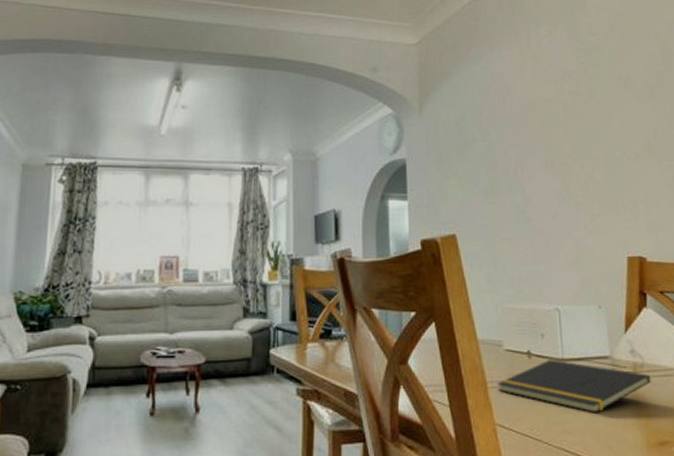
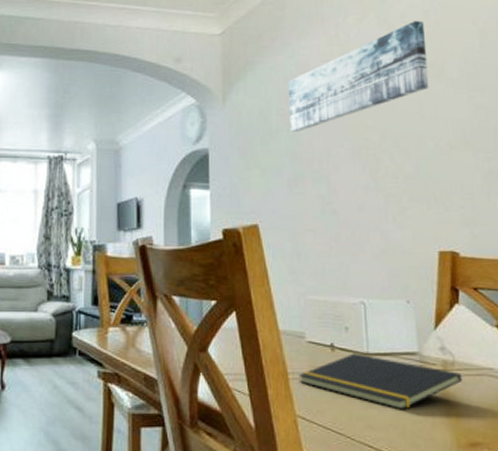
wall art: none [483,32,616,141] -> present [289,20,429,132]

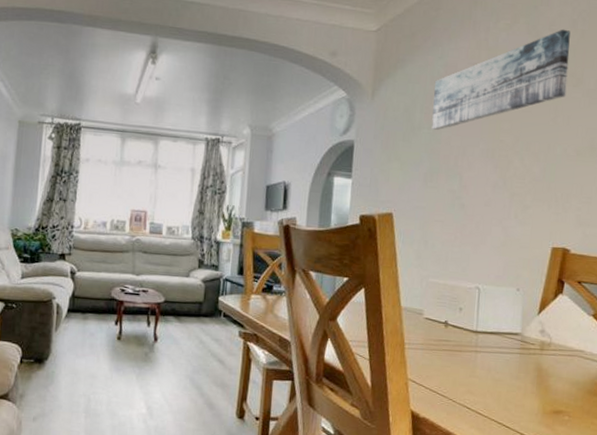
notepad: present [298,353,462,410] -> none [413,330,556,380]

